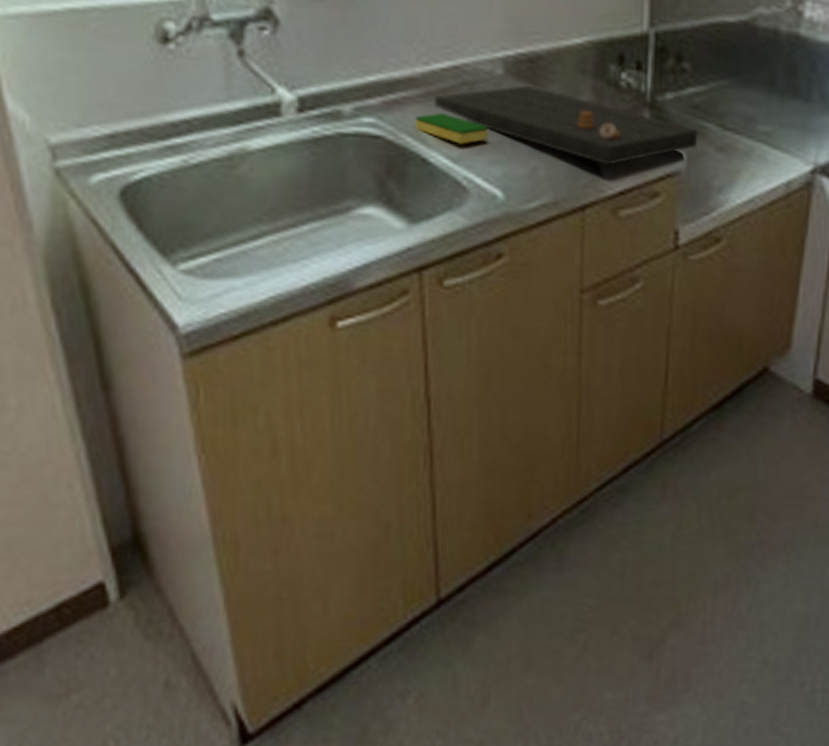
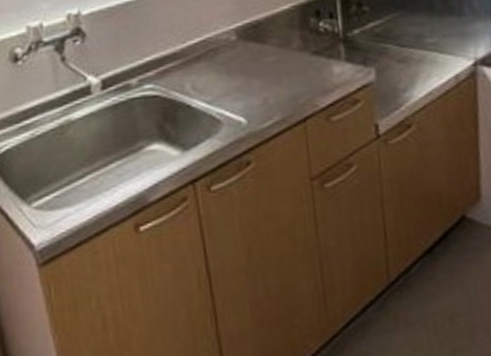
dish sponge: present [414,112,489,144] -> none [179,72,231,91]
cutting board: present [434,84,699,166] -> none [191,43,383,87]

